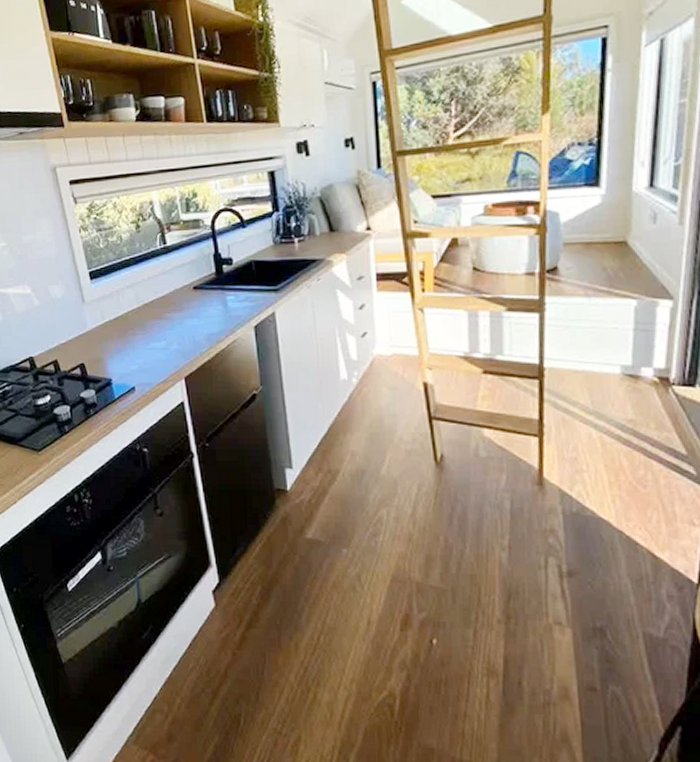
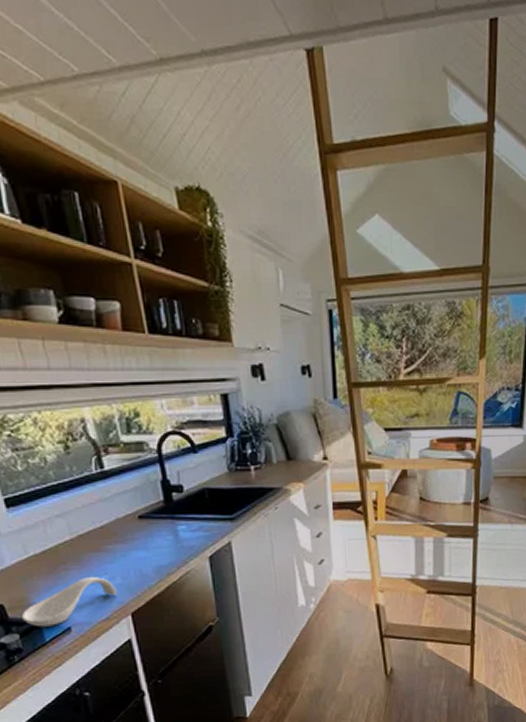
spoon rest: none [97,341,174,385] -> present [21,576,118,627]

